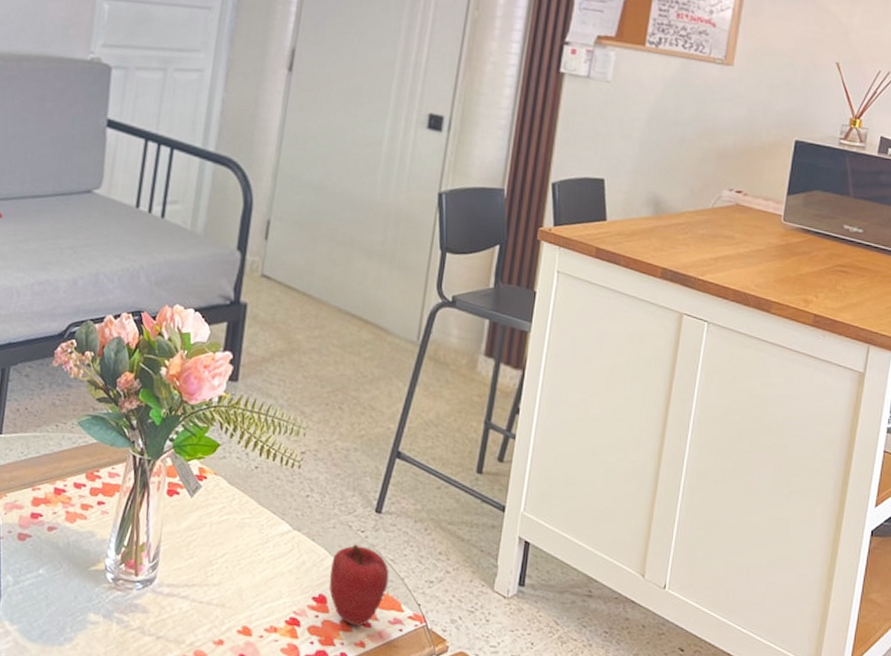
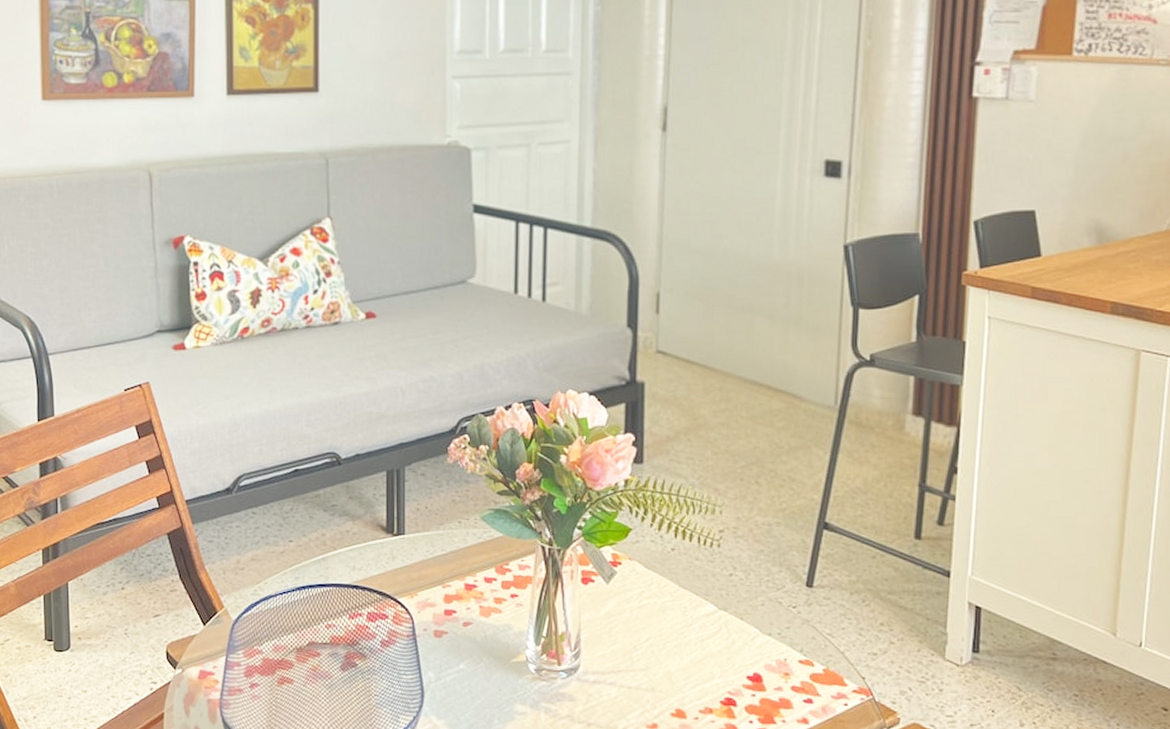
apple: present [329,544,389,627] -> none [763,620,828,703]

